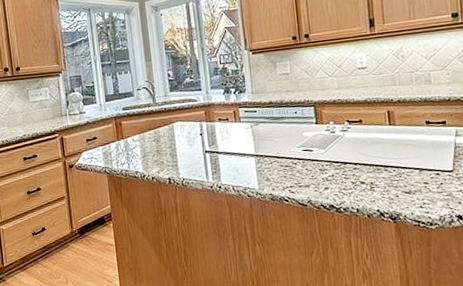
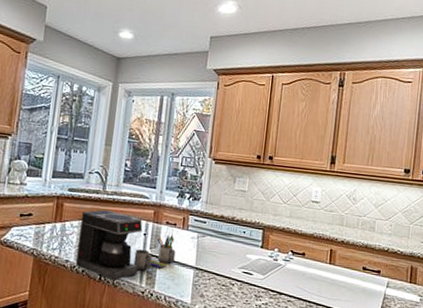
coffee maker: none [140,119,235,182] -> present [76,210,176,281]

